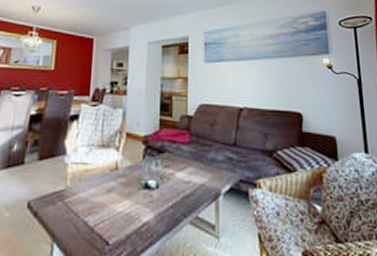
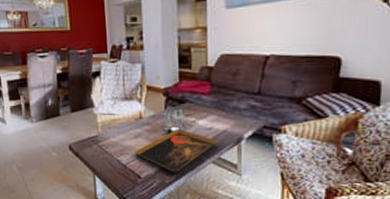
decorative tray: none [106,182,195,239] -> present [135,129,217,174]

